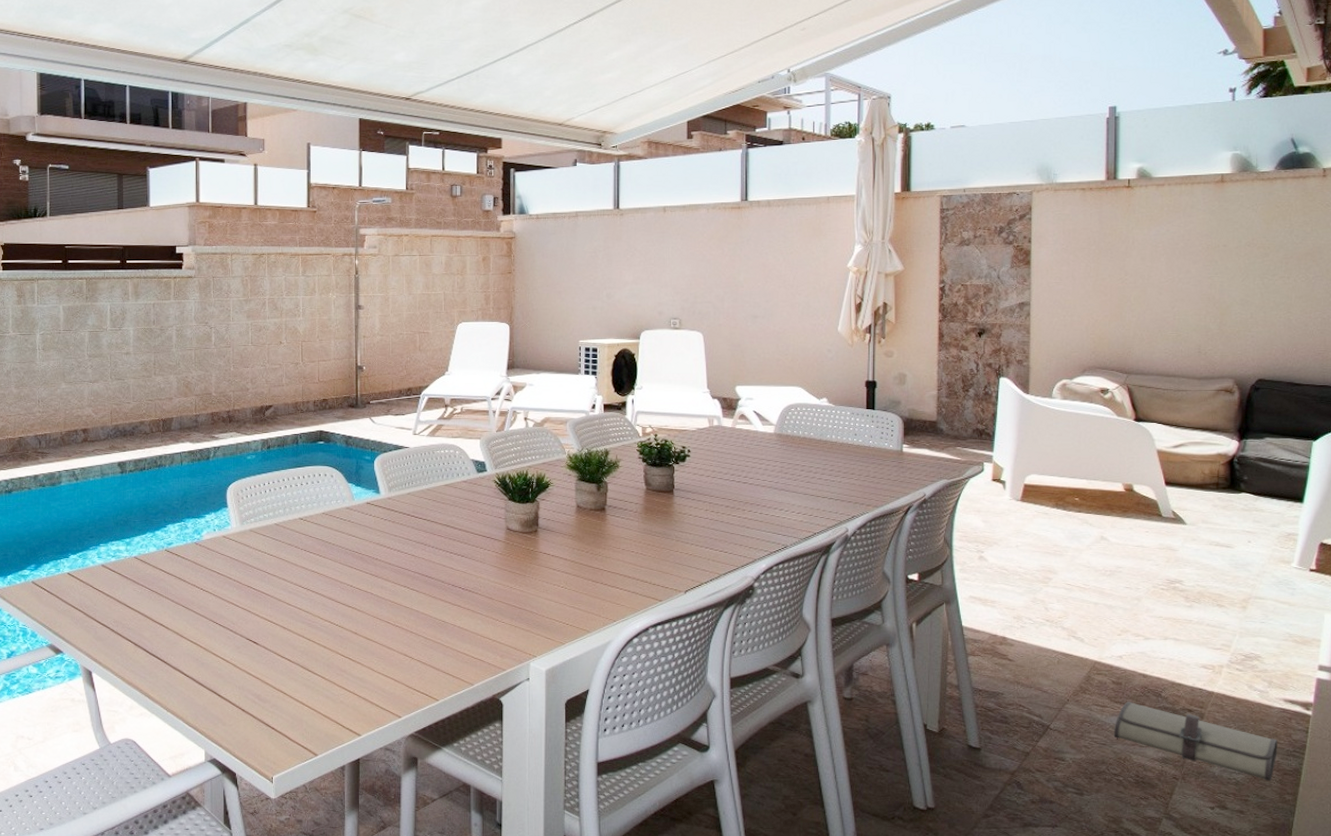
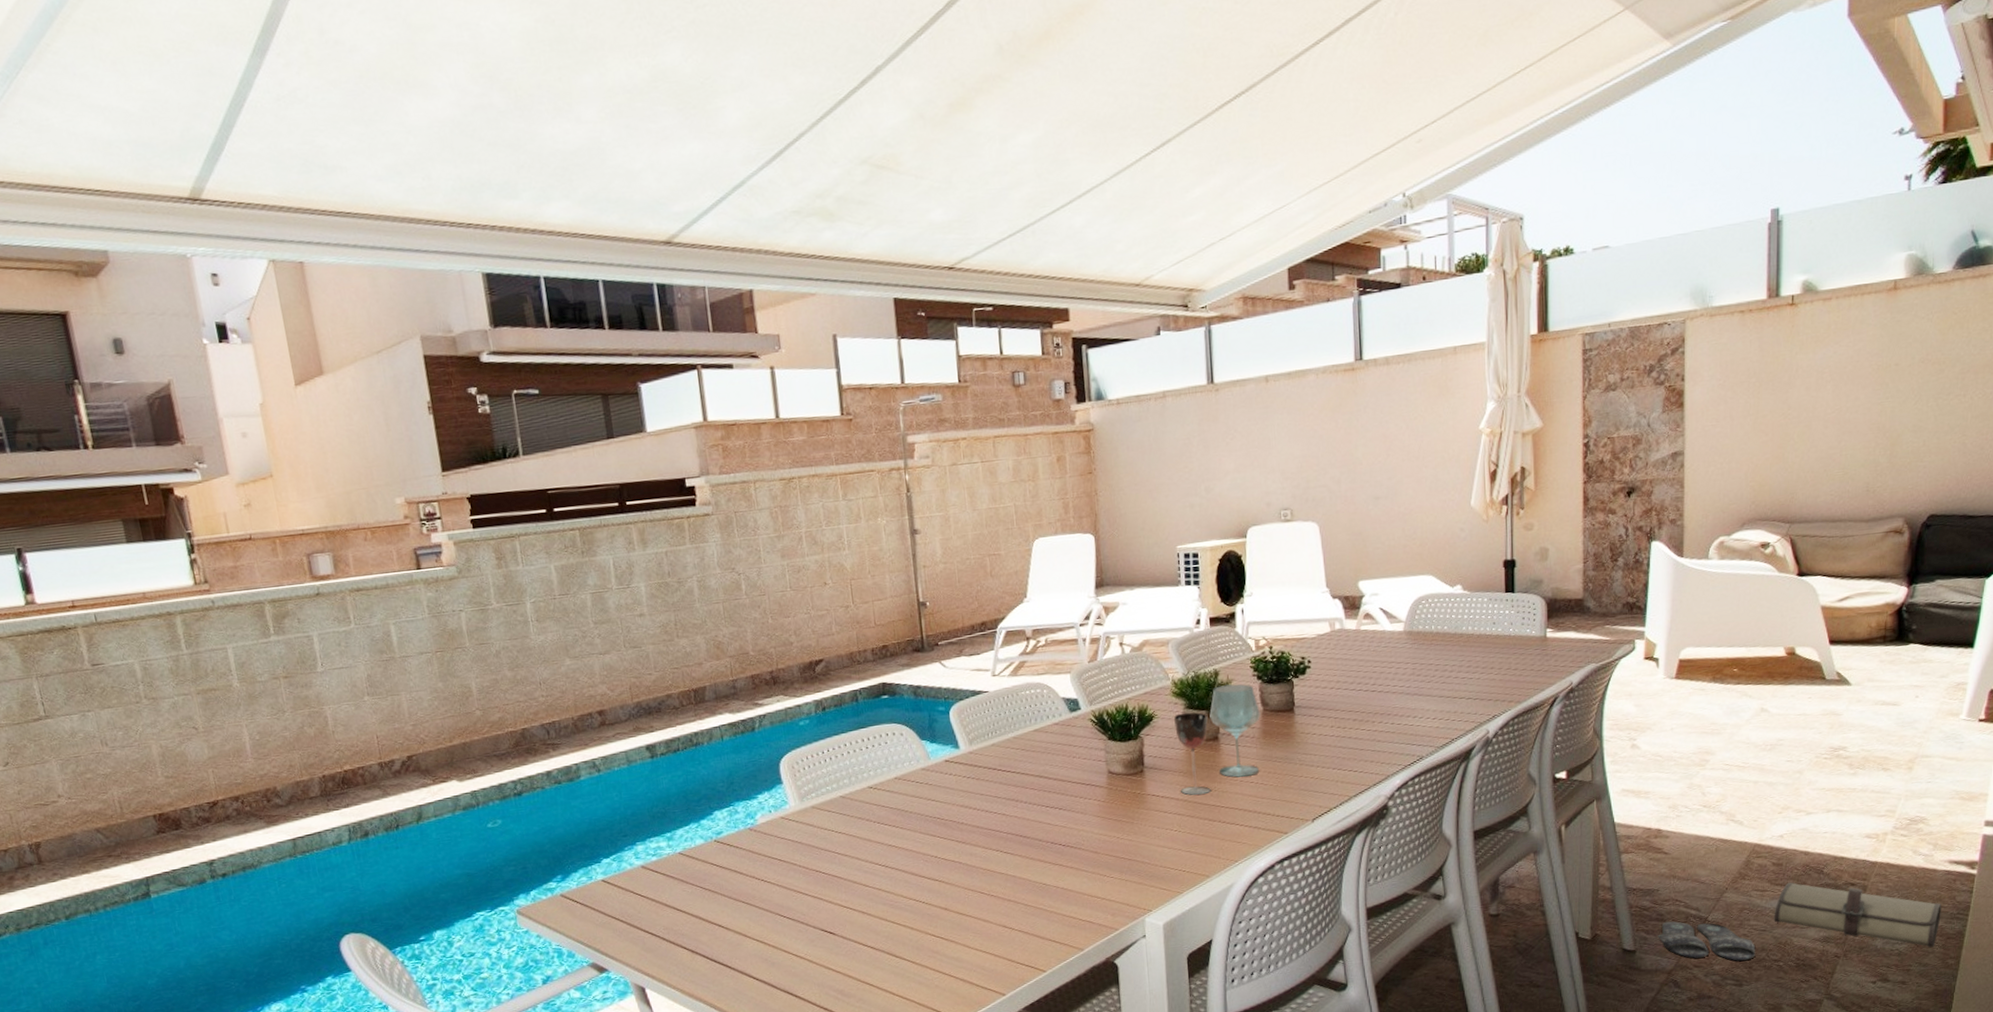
wineglass: none [568,484,596,558] -> present [1174,712,1211,796]
wine glass: none [599,464,643,546] -> present [1209,684,1260,778]
slippers: none [1002,724,1096,772] -> present [1658,921,1756,962]

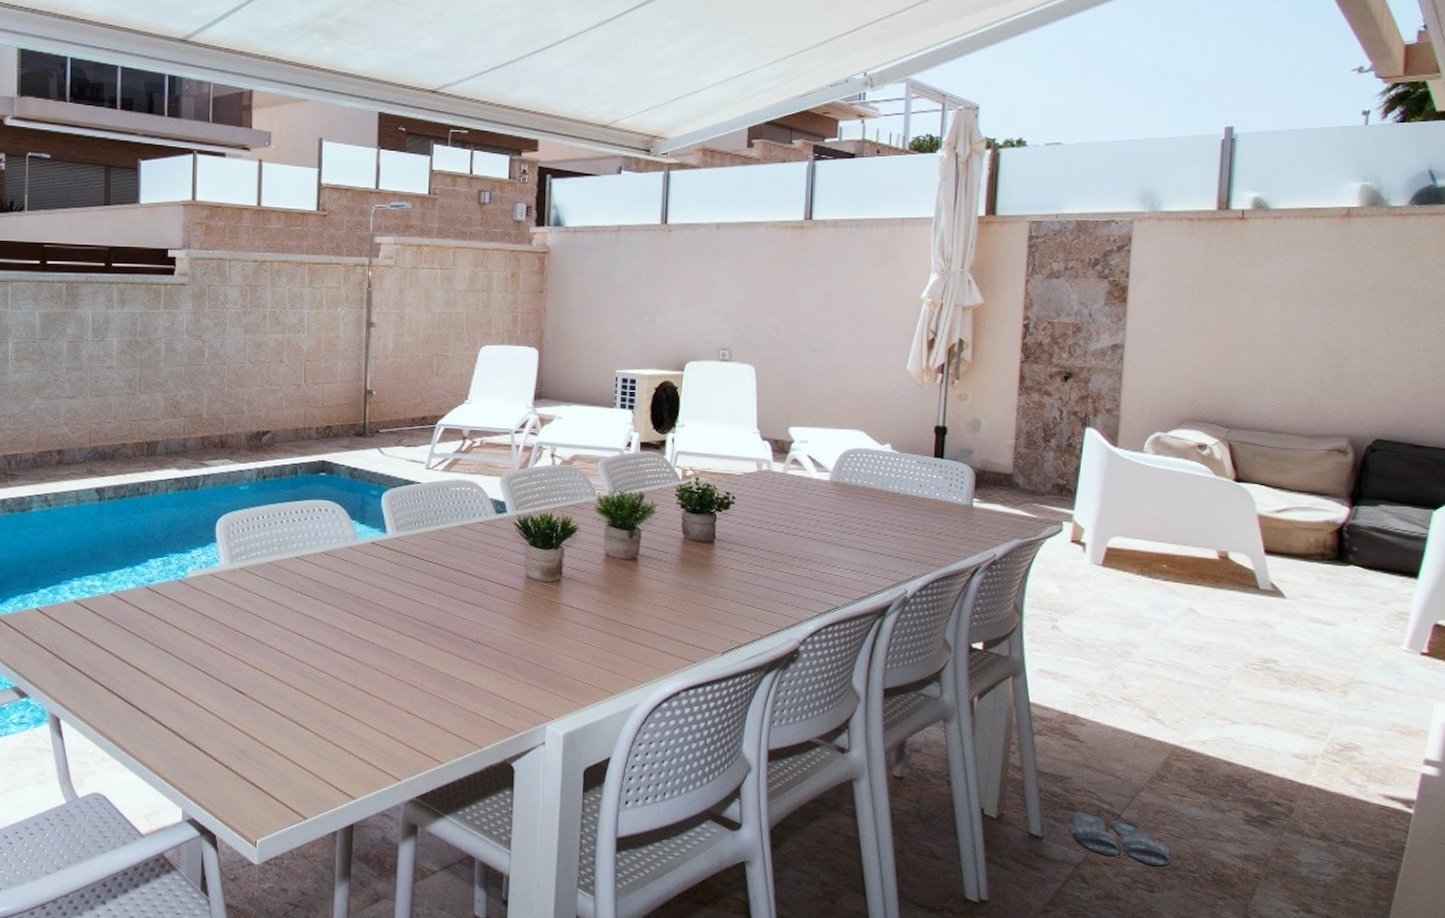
wineglass: present [1174,712,1211,796] -> none [595,529,628,612]
wine glass: present [1209,684,1260,778] -> none [631,509,681,601]
tool roll: present [1774,882,1941,948] -> none [1191,791,1374,885]

